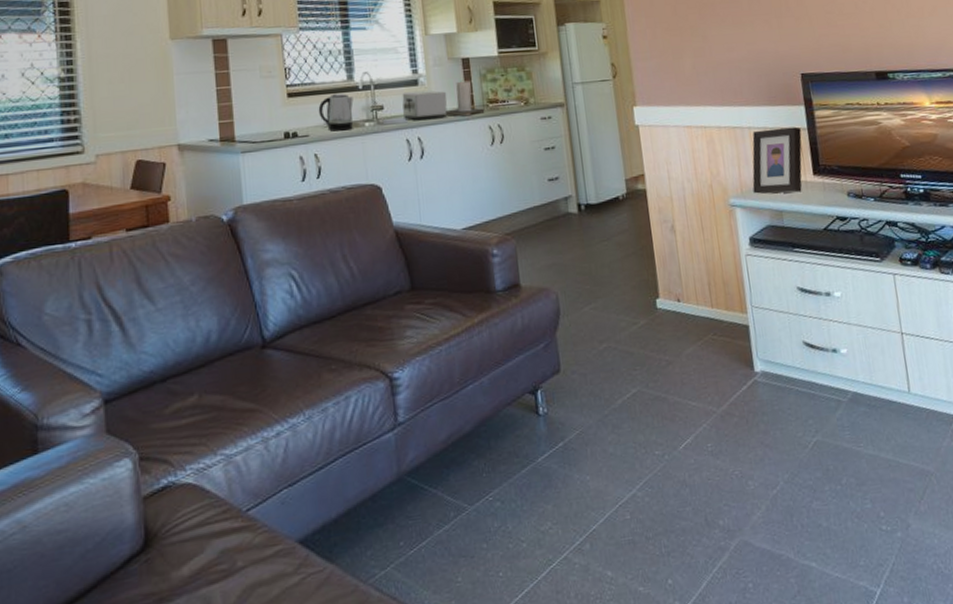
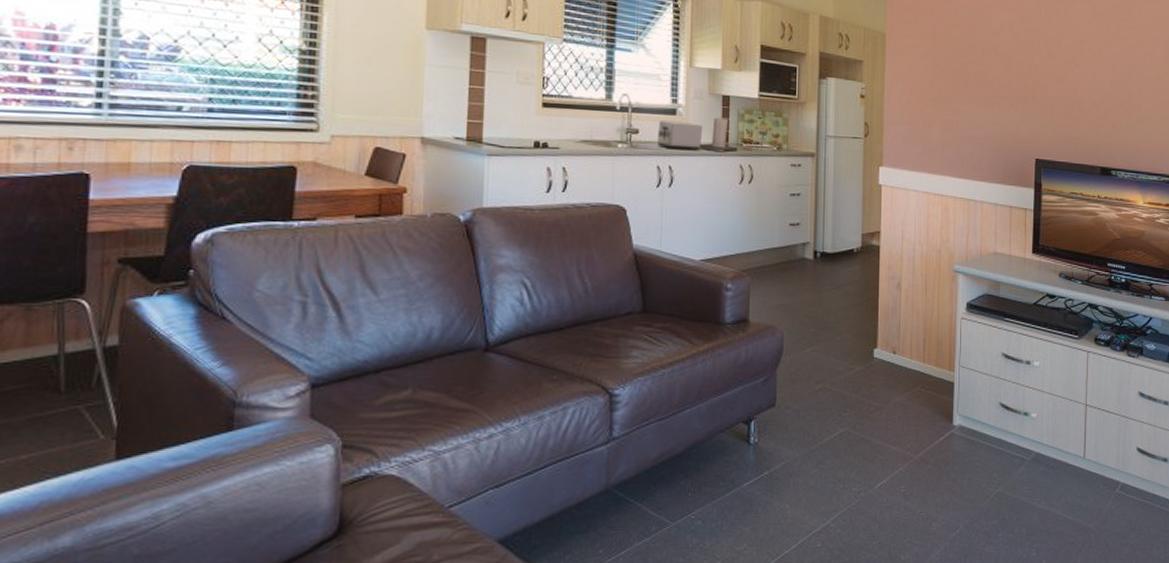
kettle: present [318,93,354,132] -> none [572,110,609,149]
picture frame: present [752,126,802,194] -> none [977,205,1027,267]

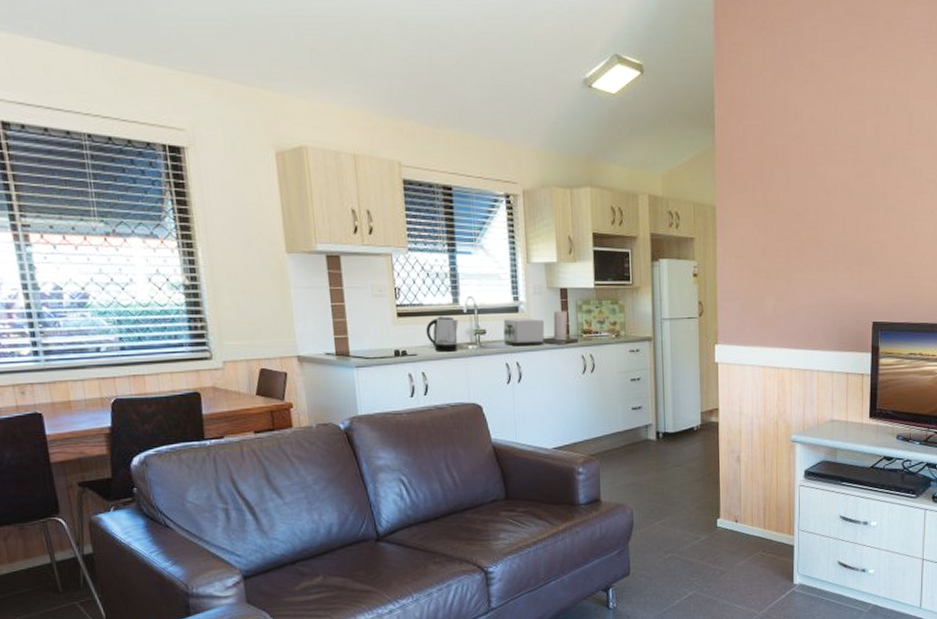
kettle: none [572,110,609,149] -> present [425,315,458,352]

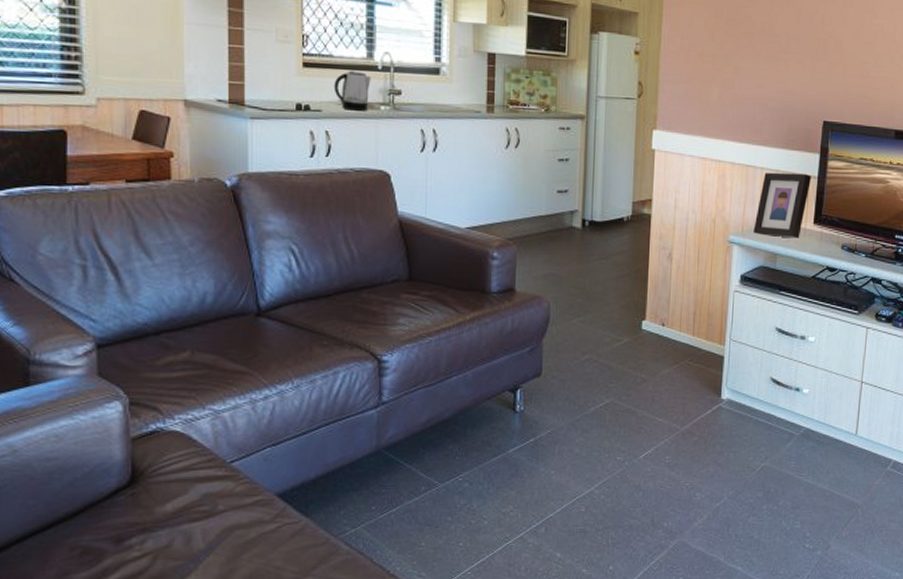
toaster: present [503,318,545,347] -> none [421,81,468,114]
paper towel roll: present [542,310,579,345] -> none [463,77,504,115]
picture frame: none [814,372,864,433] -> present [753,172,811,239]

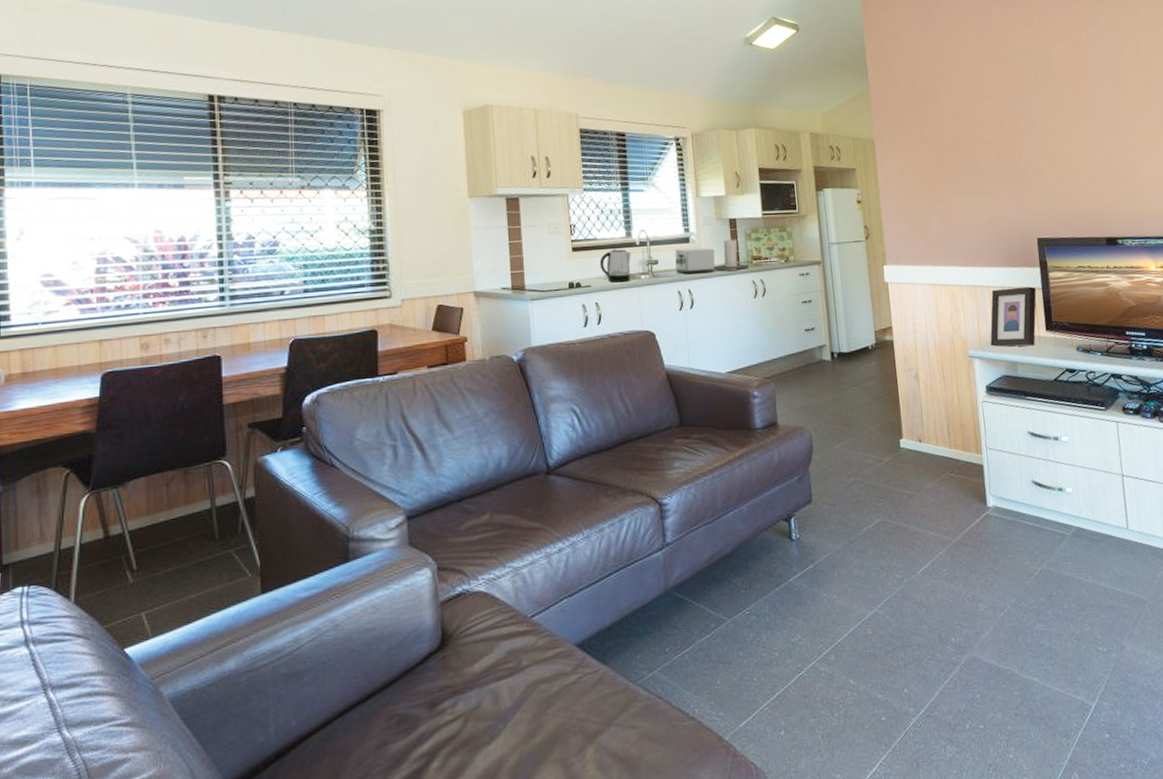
toaster: none [421,81,468,114] -> present [675,247,715,275]
paper towel roll: none [463,77,504,115] -> present [713,239,749,272]

